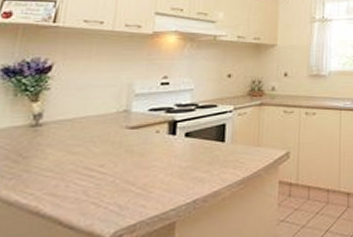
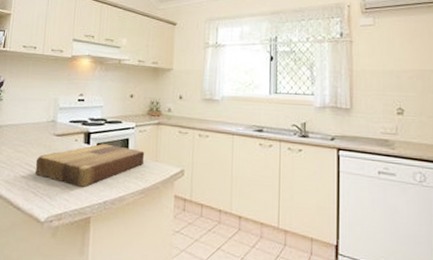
cutting board: none [97,132,245,188] -> present [34,143,145,187]

